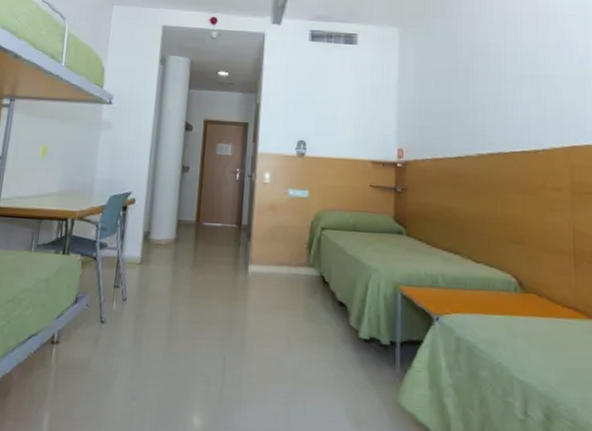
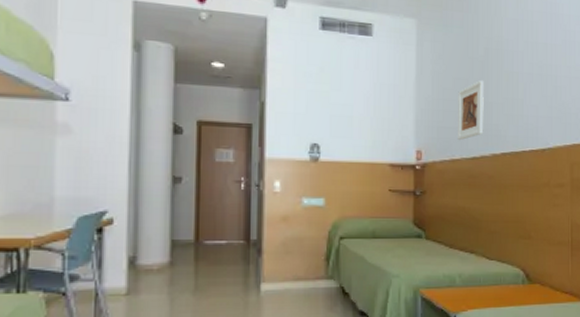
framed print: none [439,82,469,139] -> present [457,81,484,140]

